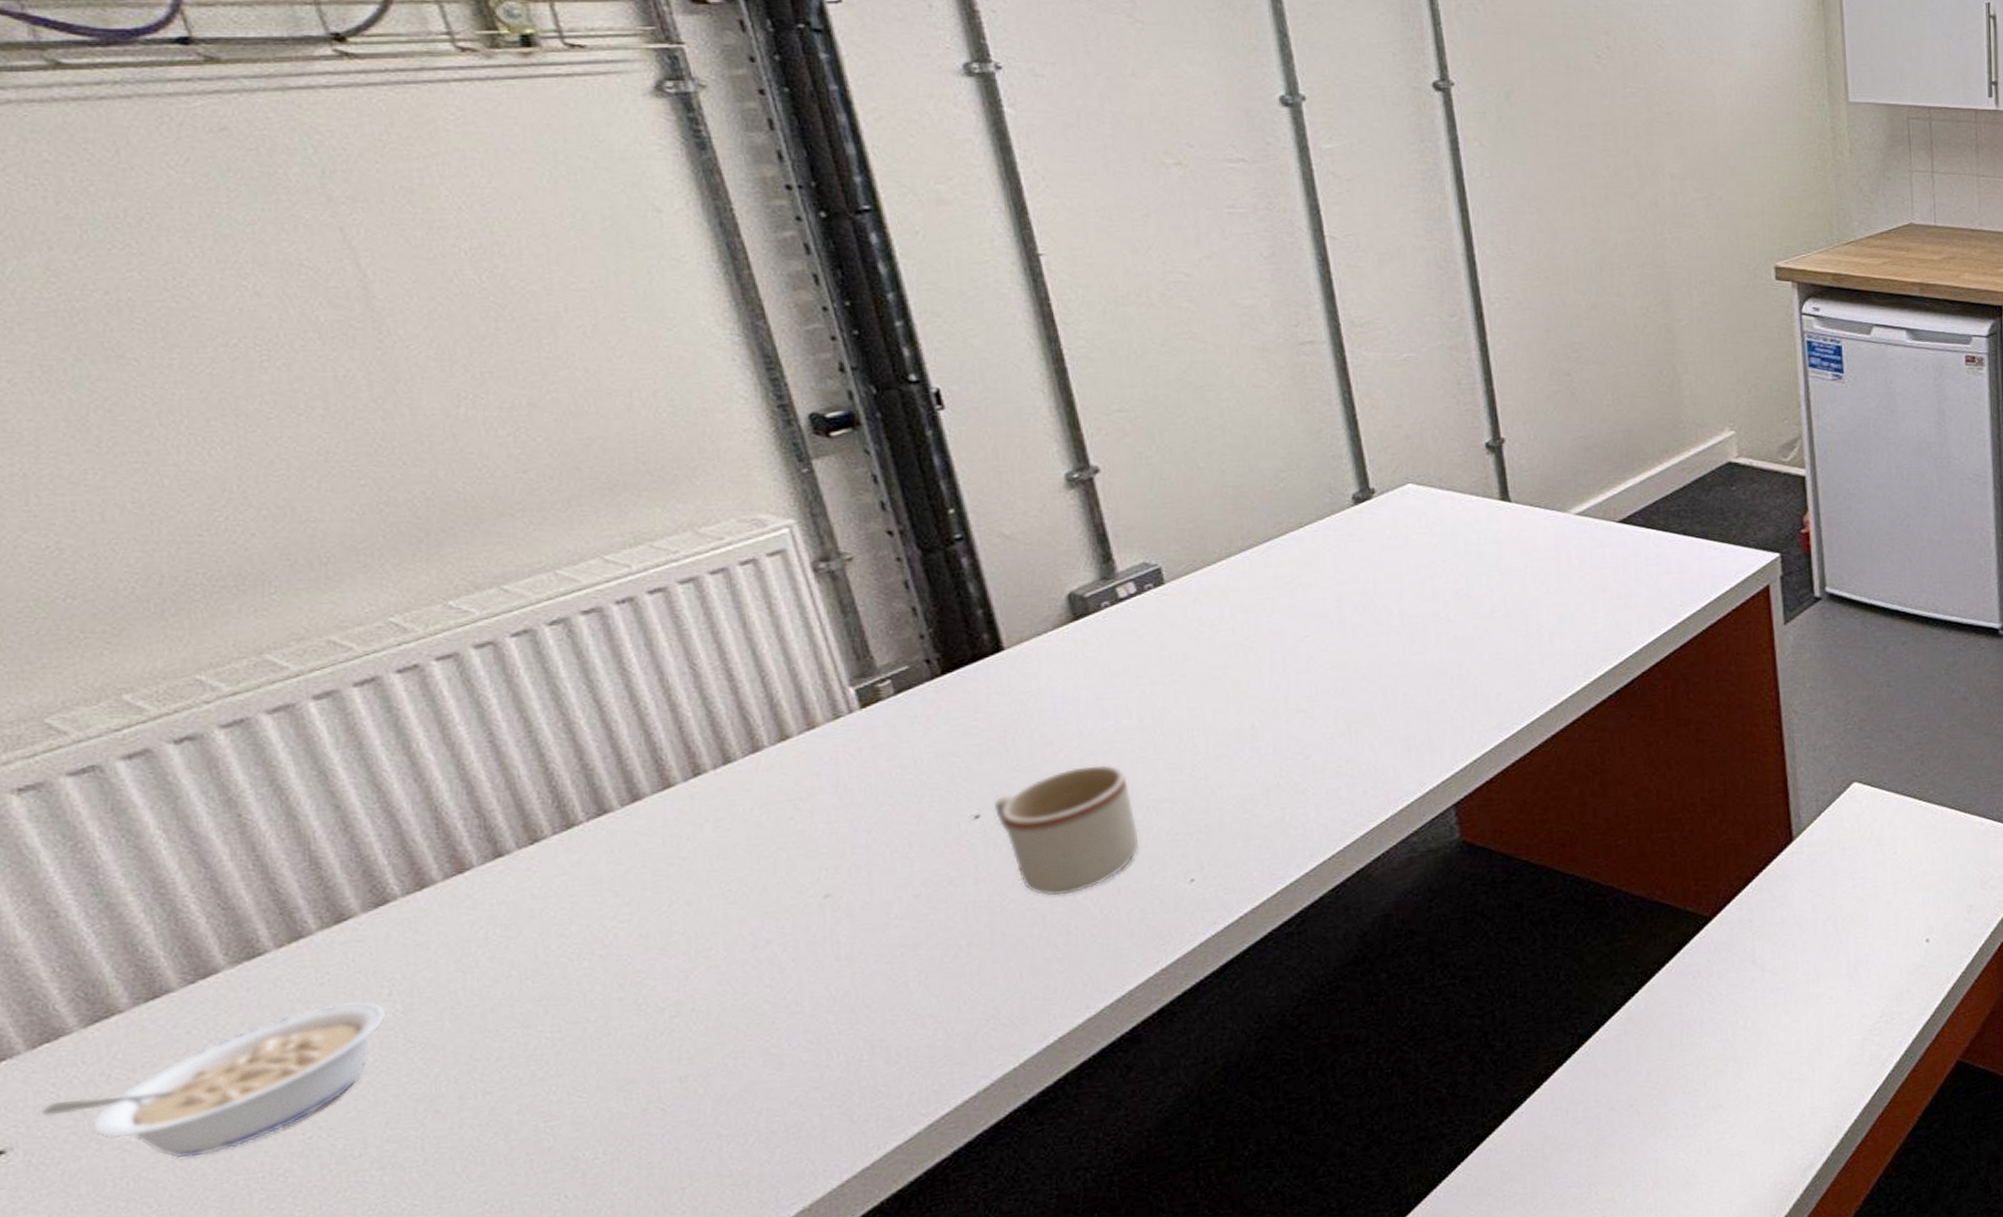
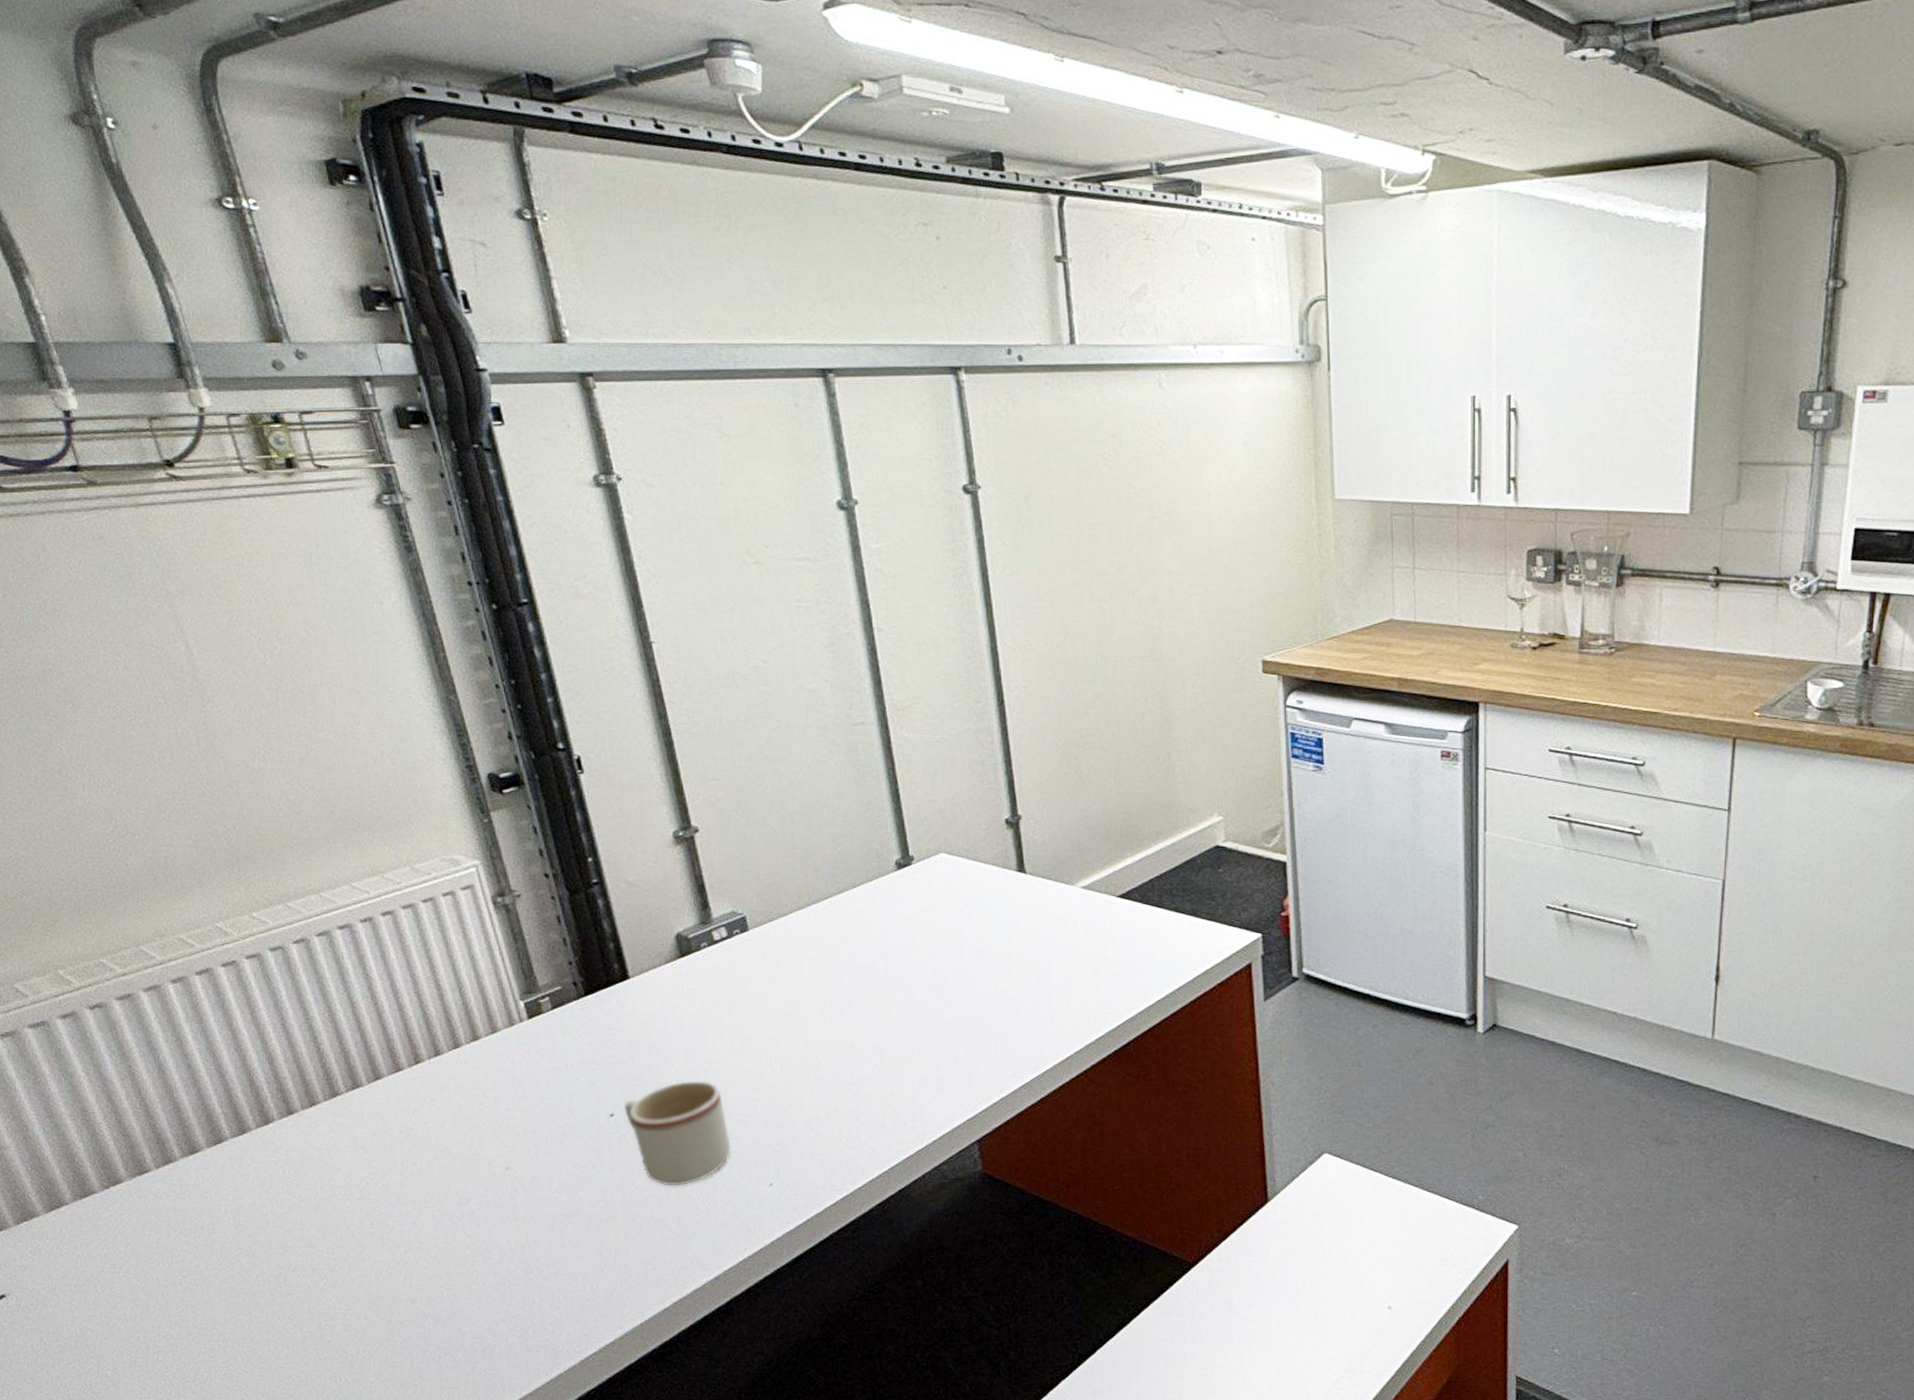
legume: present [40,1002,387,1159] -> none [24,1215,225,1316]

